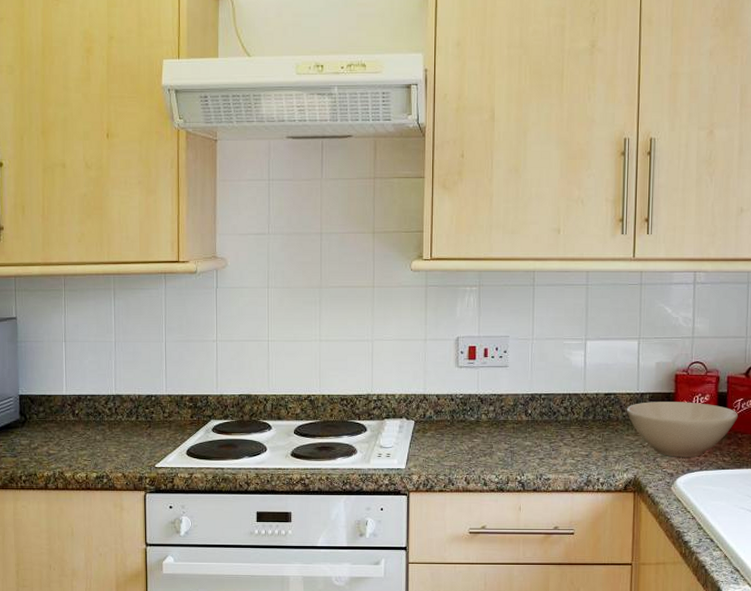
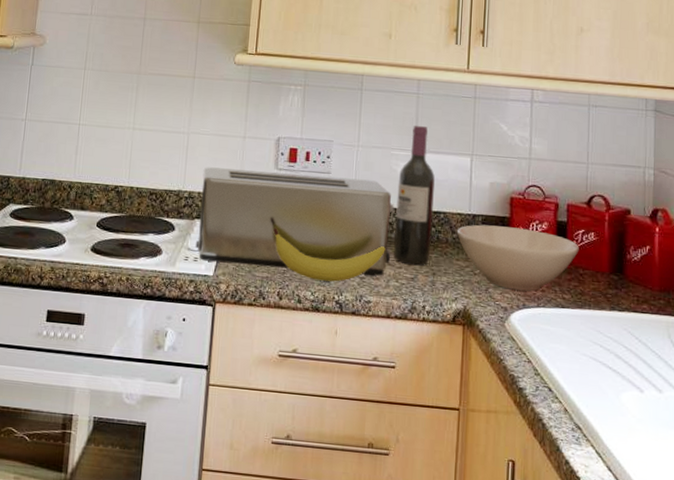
toaster: none [387,369,568,456] -> present [196,167,394,276]
banana: none [457,421,562,464] -> present [272,228,386,282]
wine bottle: none [569,314,606,443] -> present [393,125,436,265]

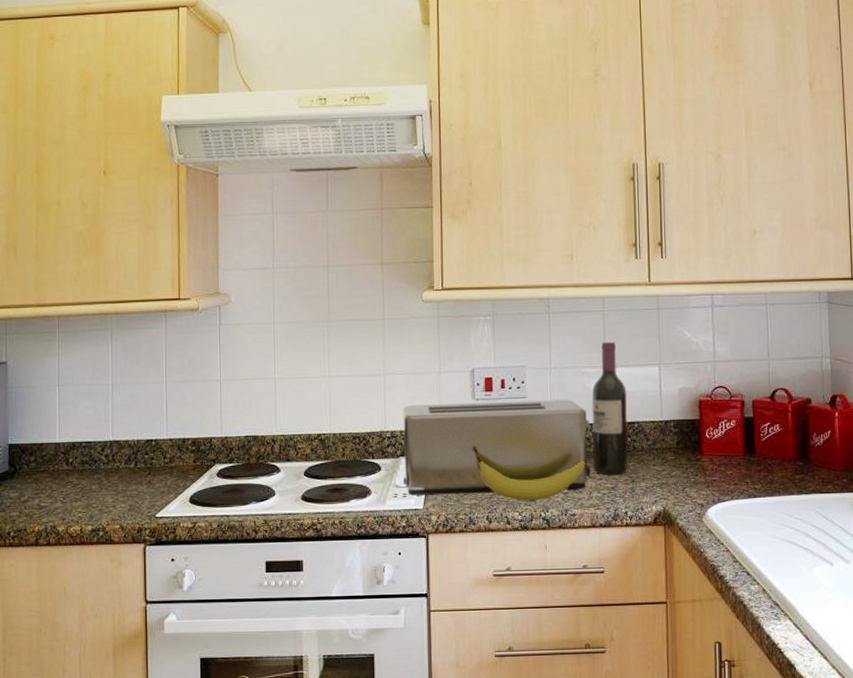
bowl: present [456,224,579,292] -> none [651,428,766,487]

